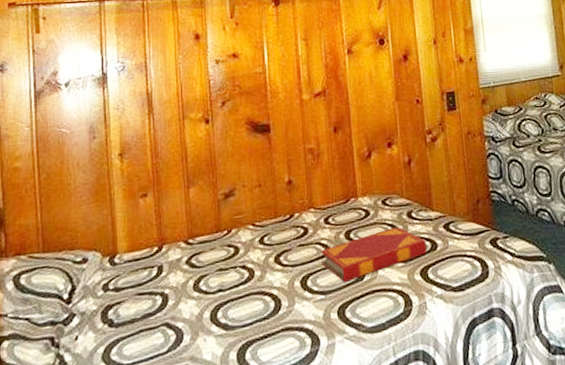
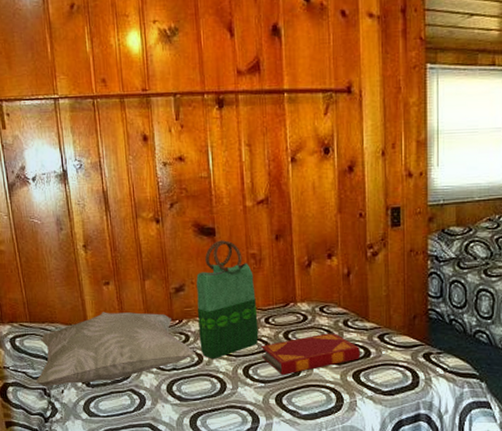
decorative pillow: none [41,225,246,334] -> present [35,312,196,386]
tote bag: none [248,136,318,273] -> present [196,240,259,359]

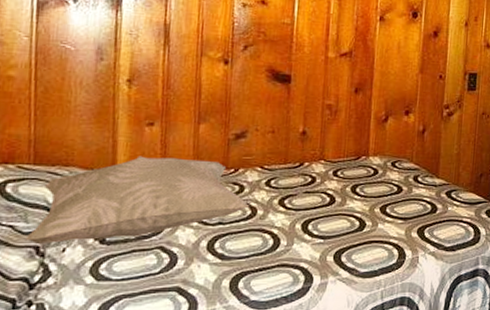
tote bag: present [196,240,259,359] -> none [255,88,327,213]
hardback book: present [260,332,360,375] -> none [324,187,427,230]

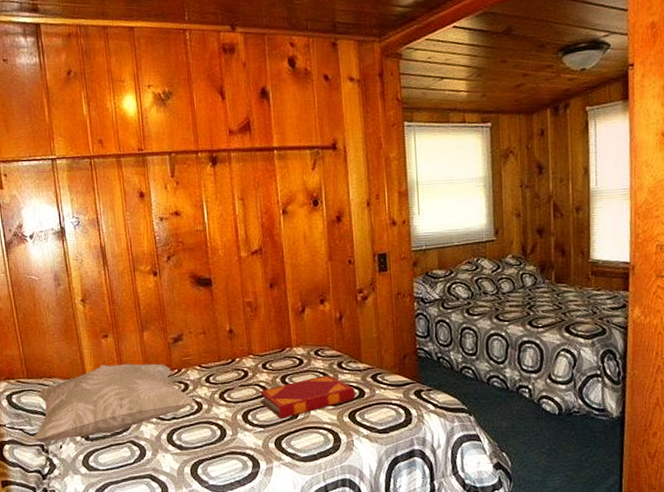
hardback book: none [324,187,427,230] -> present [259,374,355,419]

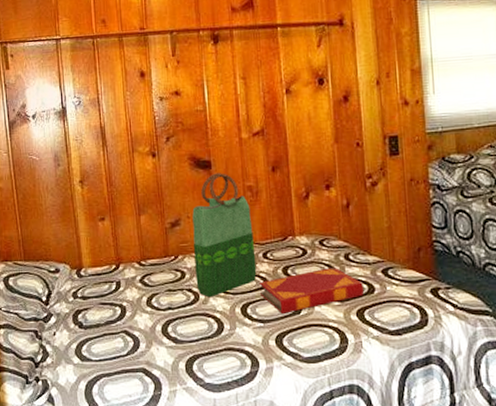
decorative pillow: present [33,363,195,442] -> none [27,248,192,328]
tote bag: none [194,290,257,407] -> present [192,173,257,298]

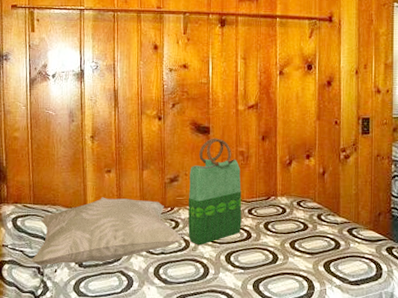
decorative pillow: none [27,248,192,328] -> present [31,197,183,265]
hardback book: present [259,266,364,314] -> none [242,224,331,263]

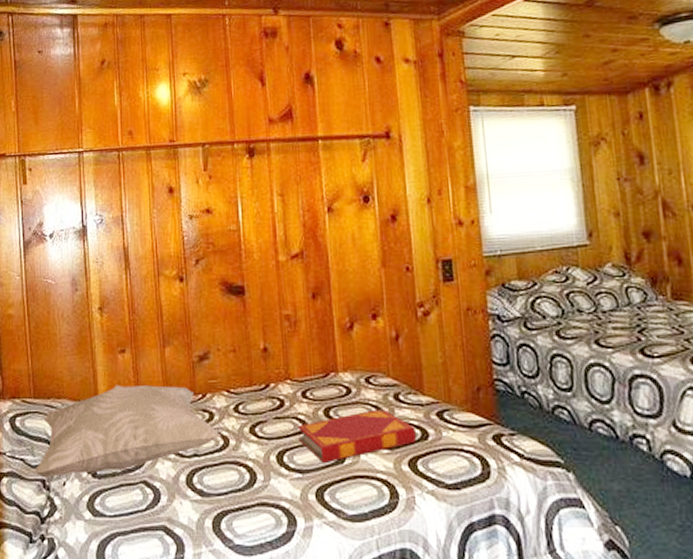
tote bag: present [188,138,242,246] -> none [223,300,295,443]
hardback book: none [242,224,331,263] -> present [297,408,416,463]

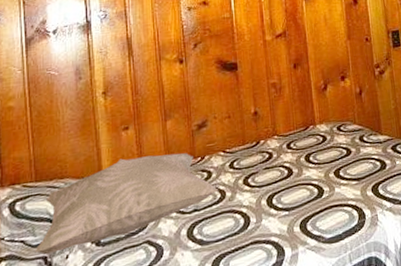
hardback book: present [297,408,416,463] -> none [283,149,377,200]

